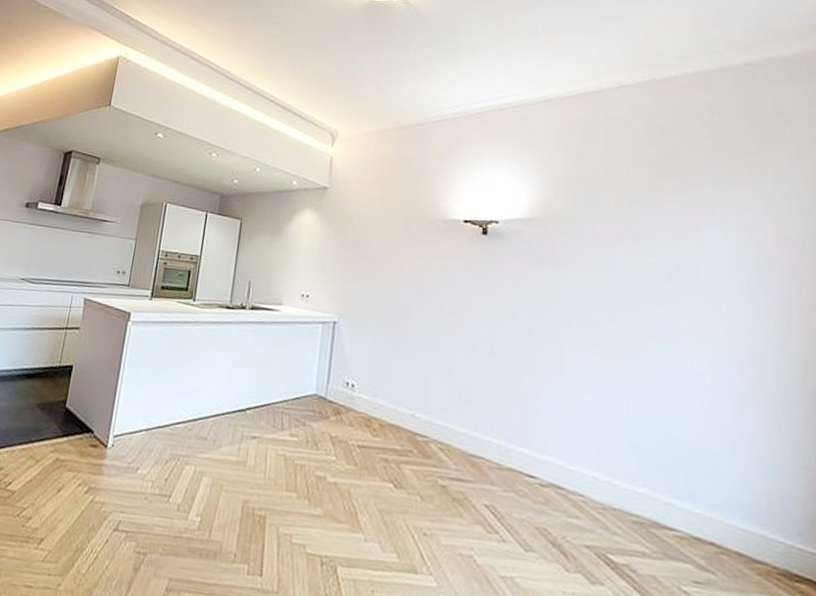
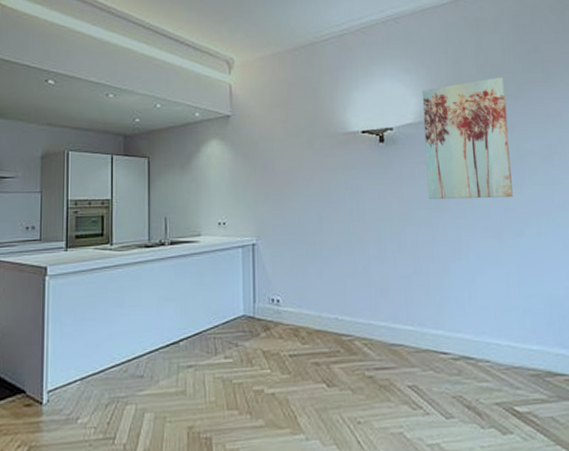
wall art: none [531,180,632,316] -> present [422,76,513,200]

